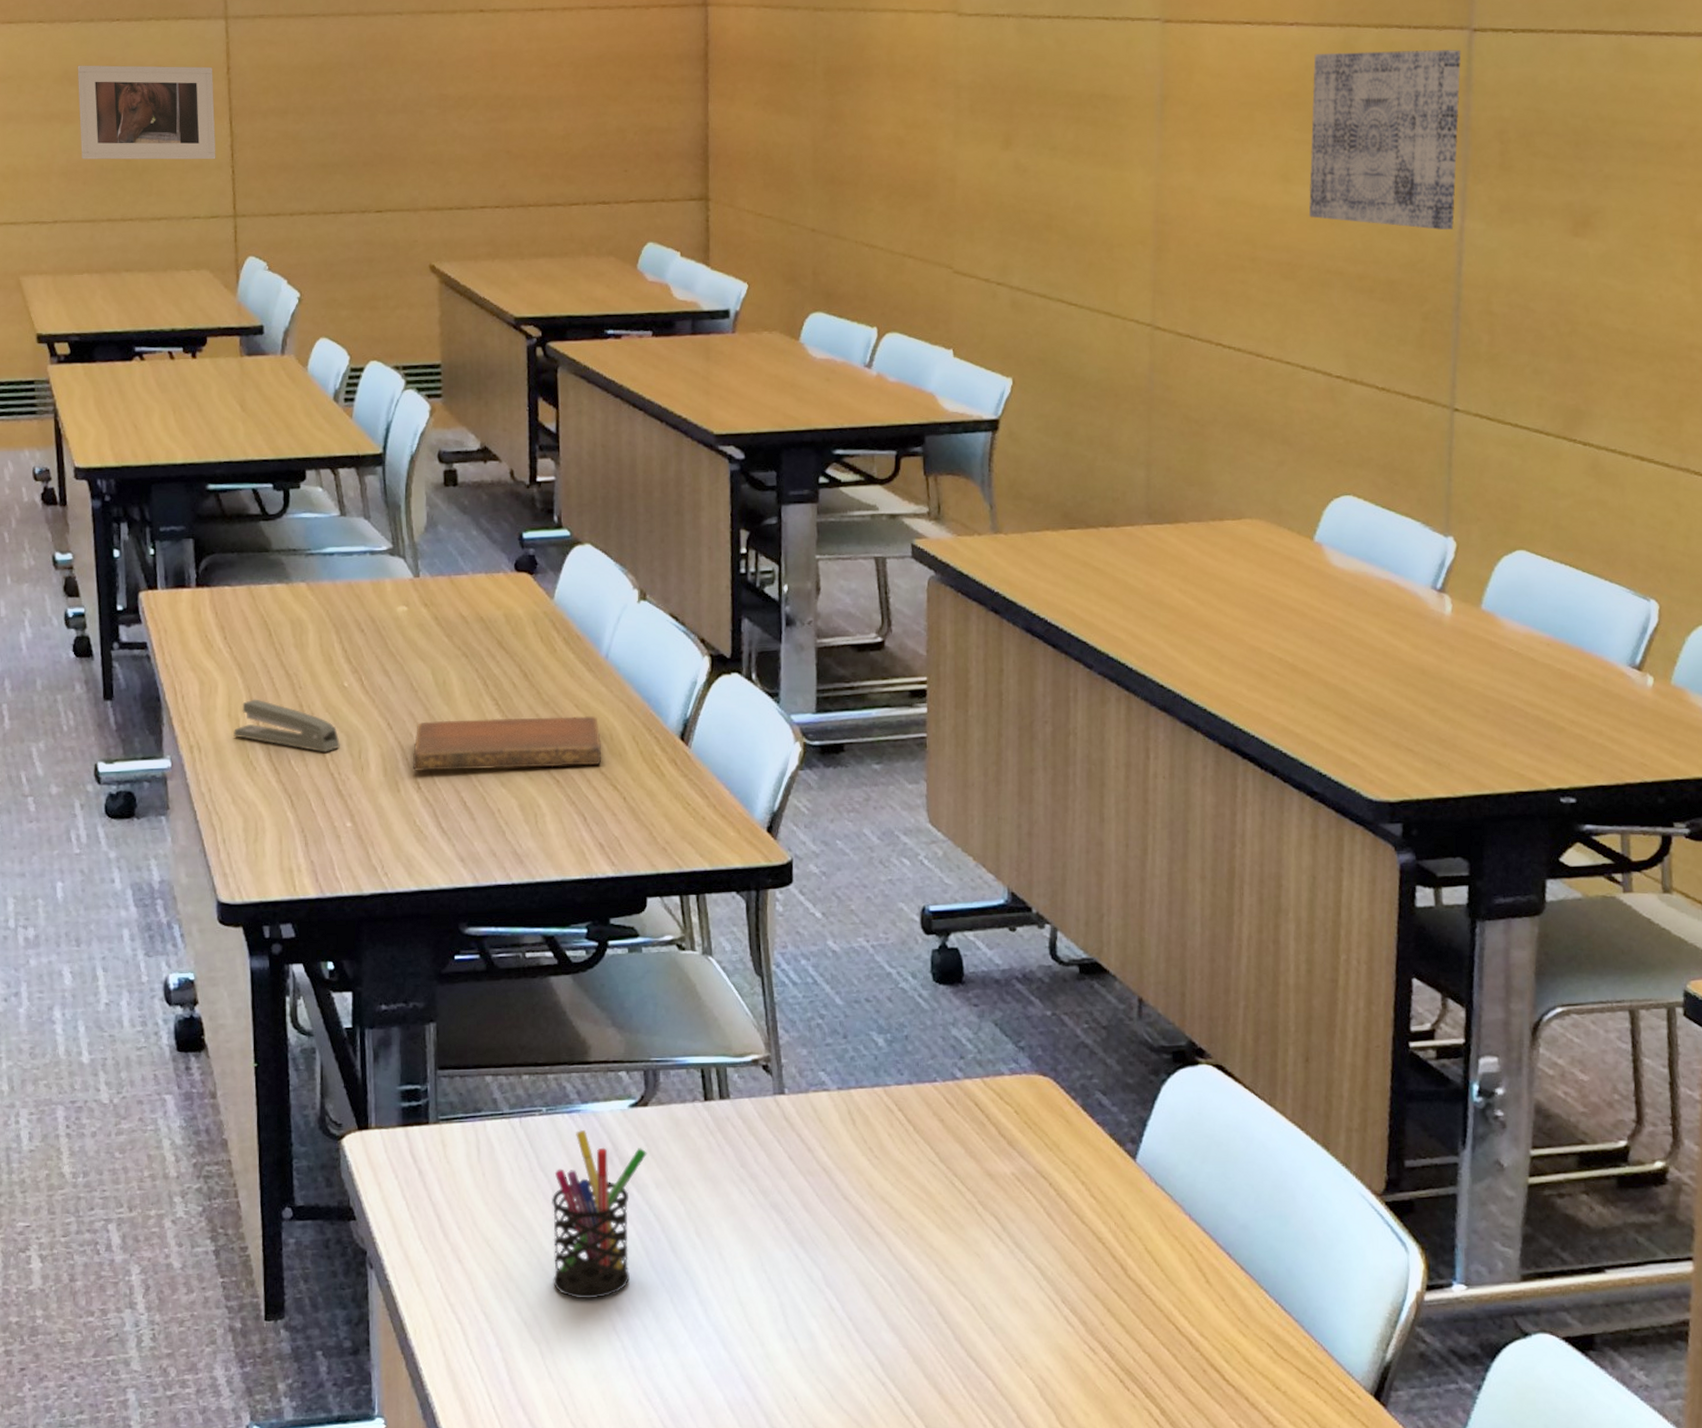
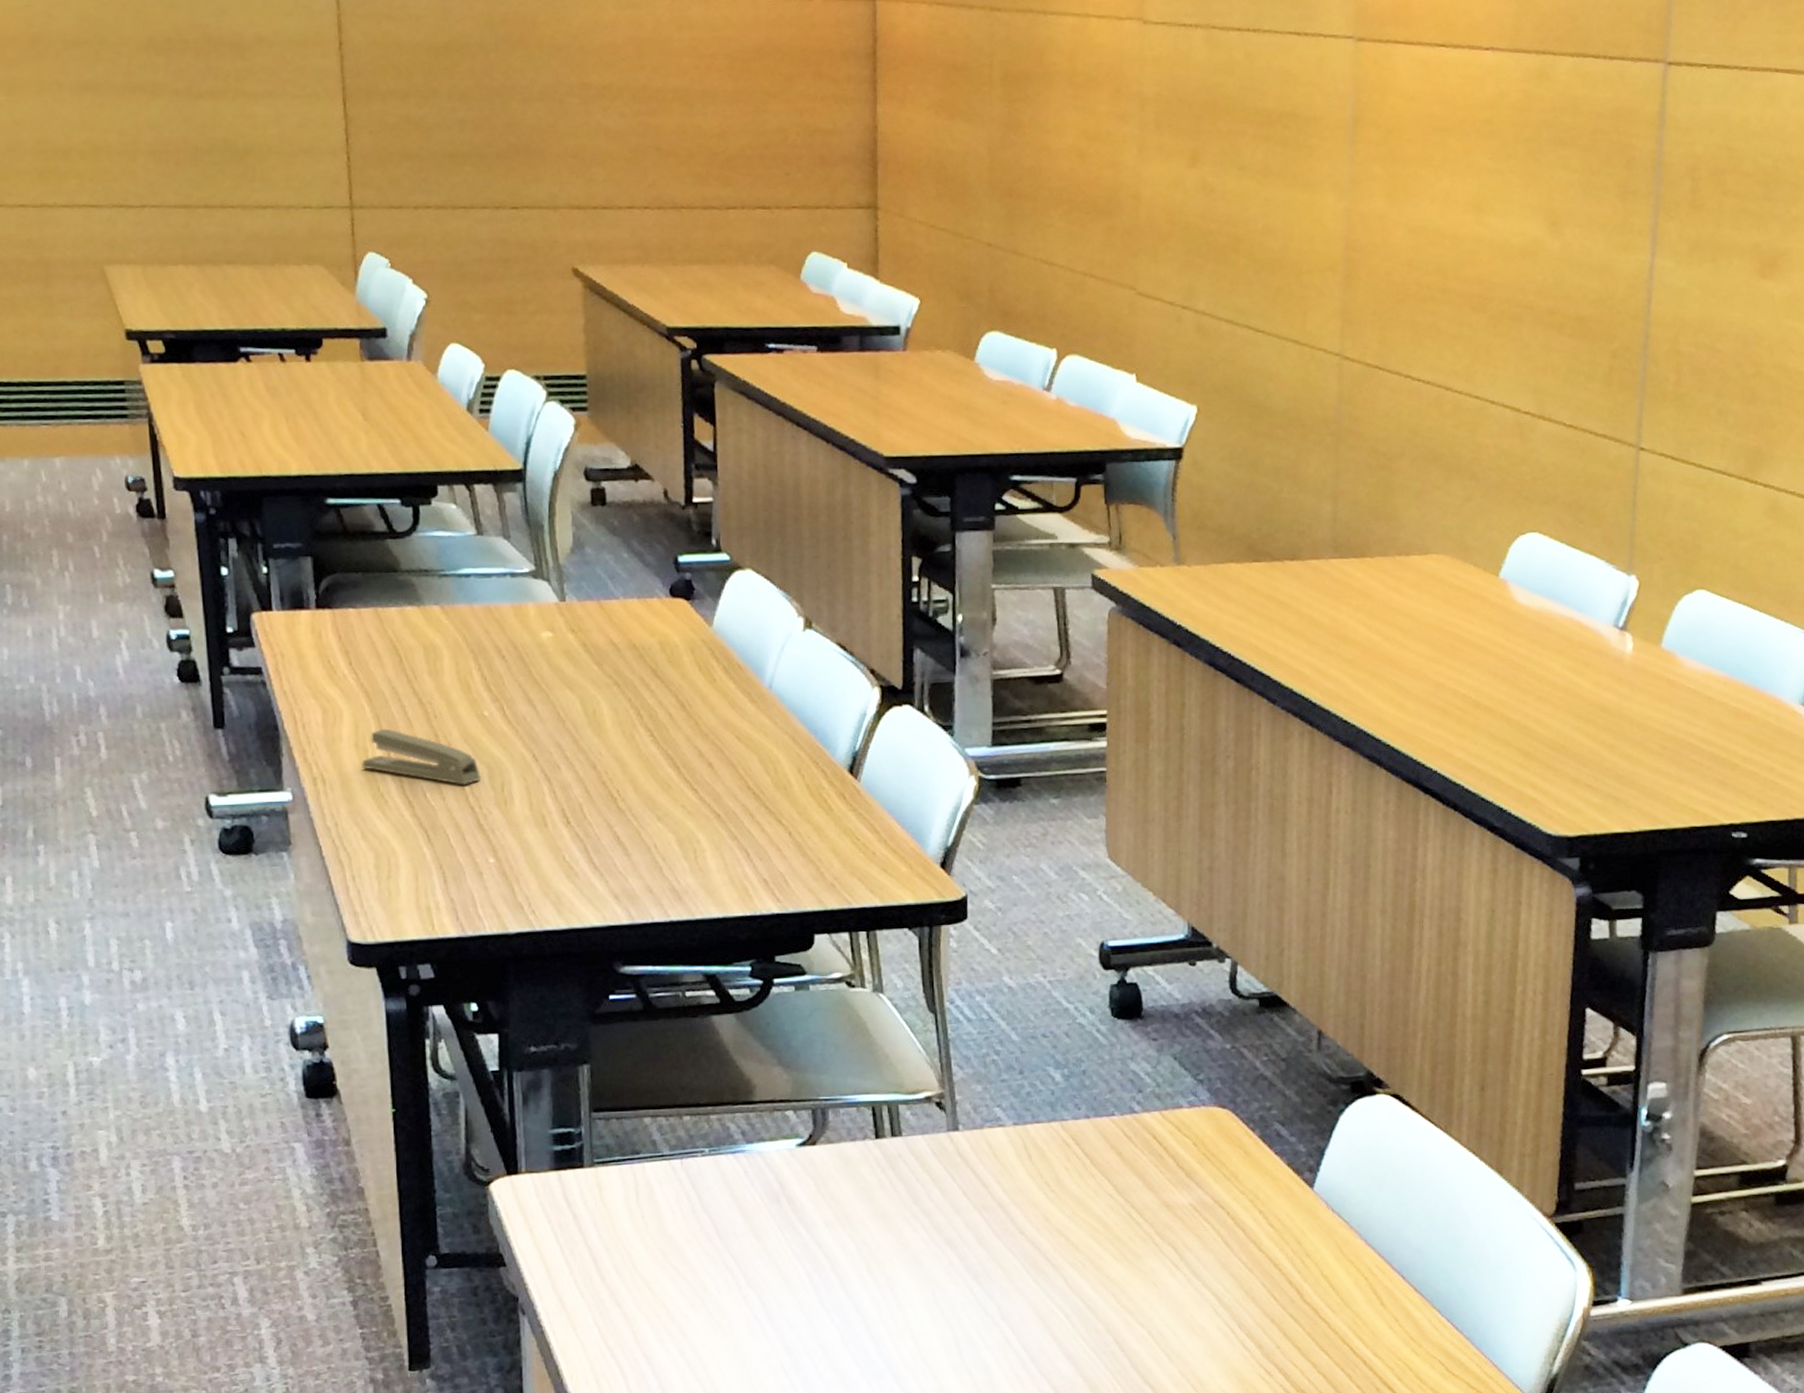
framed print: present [77,65,216,160] -> none [165,32,328,144]
notebook: present [412,715,602,772] -> none [560,747,766,806]
pen holder: present [552,1129,647,1300] -> none [716,1169,816,1340]
wall art: present [1308,49,1462,230] -> none [1500,80,1656,266]

